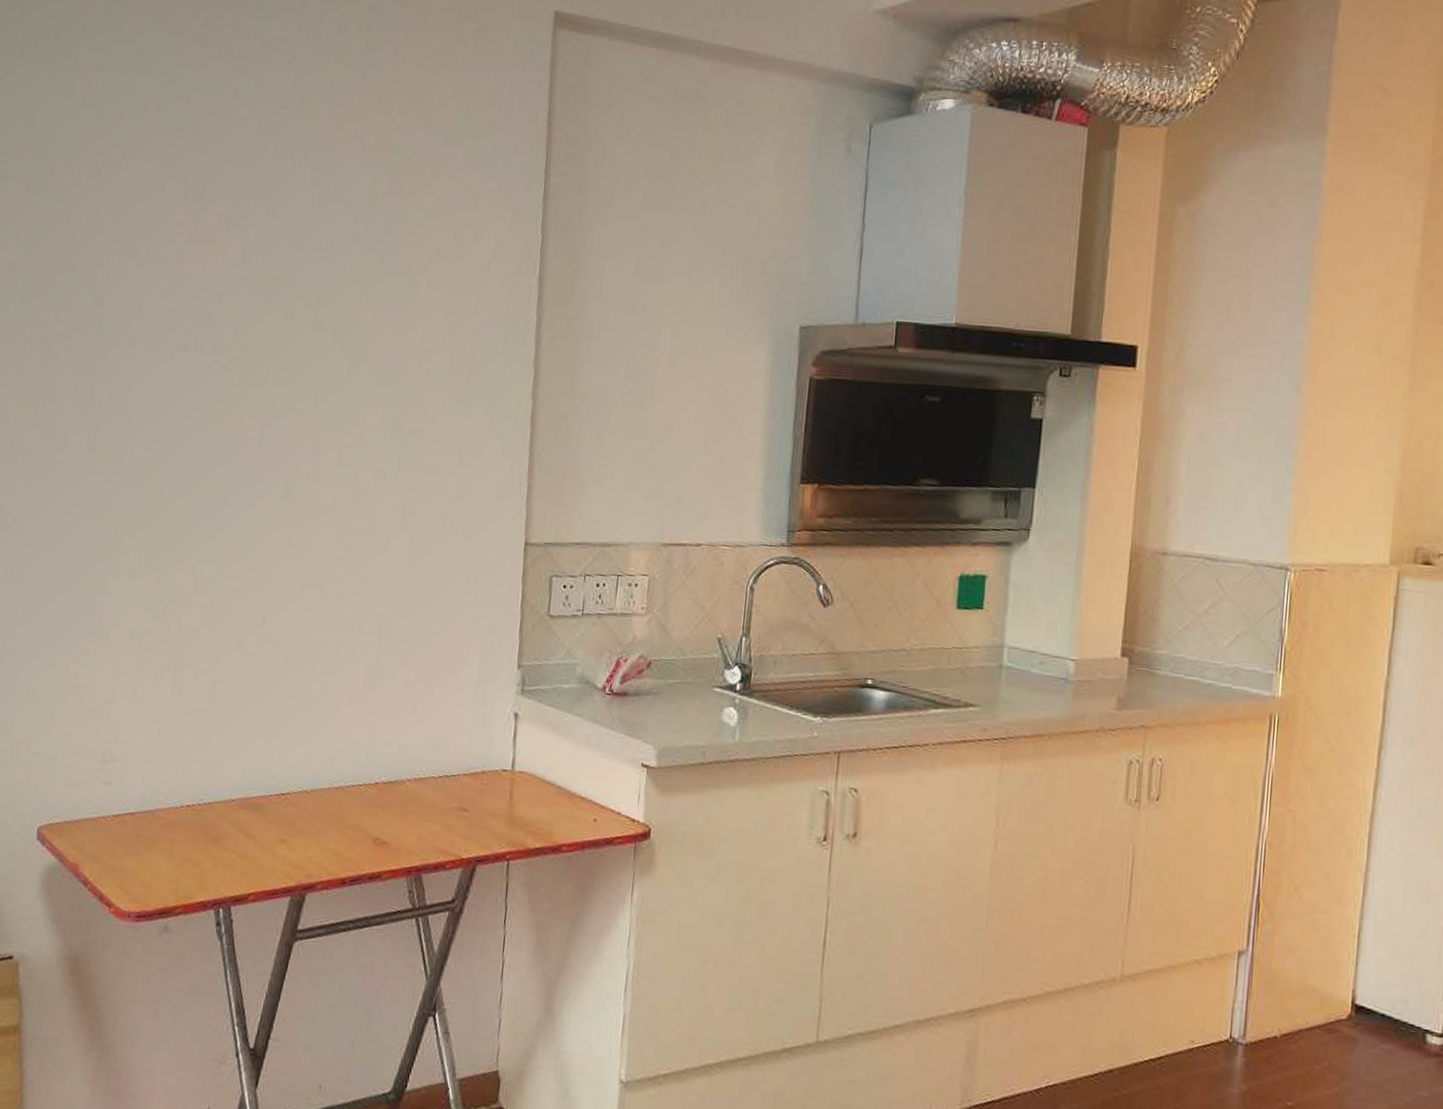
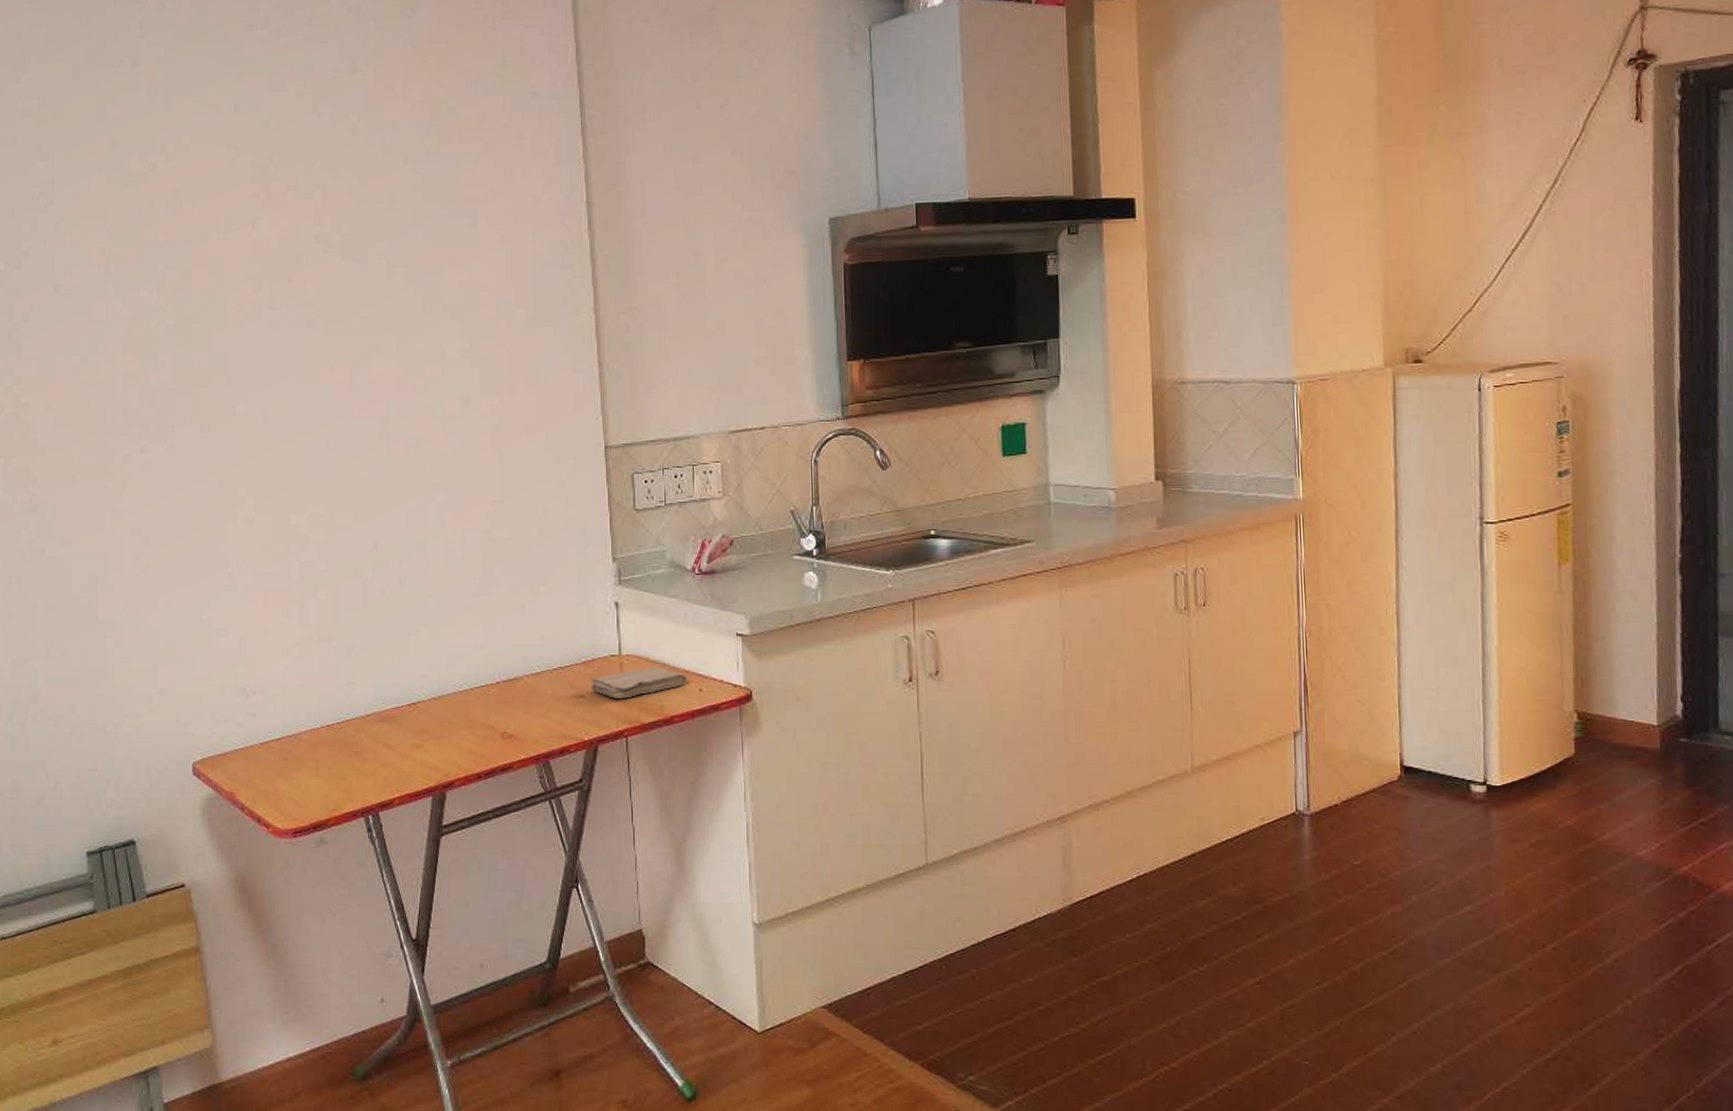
washcloth: none [476,787,583,819] -> present [590,666,688,699]

